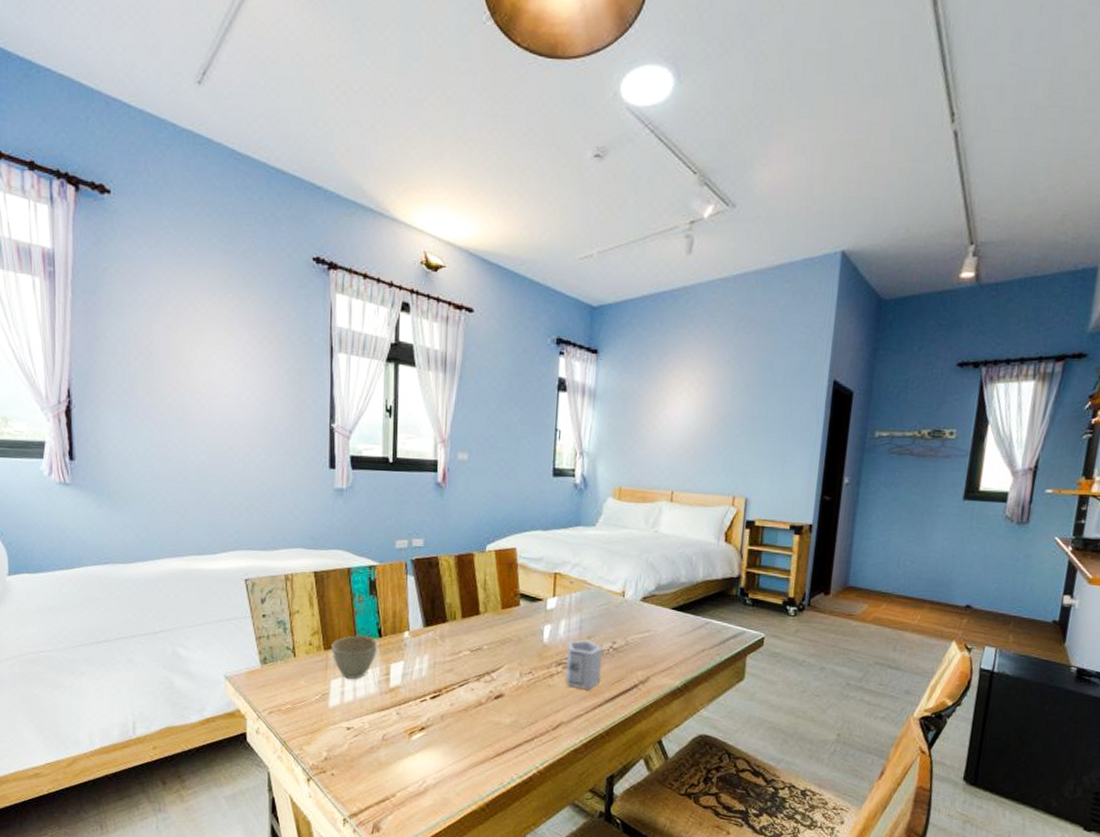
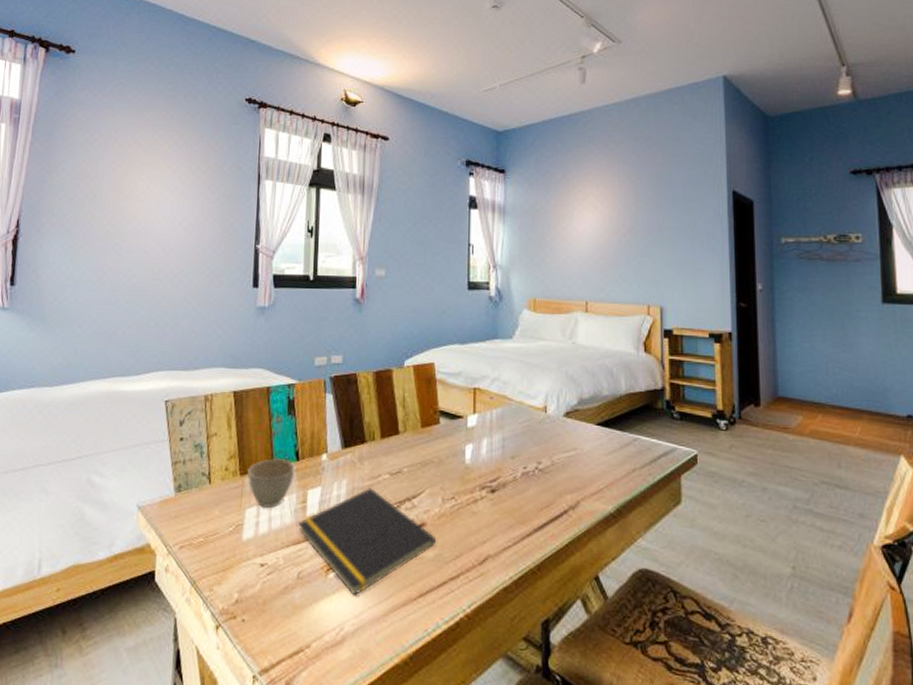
notepad: none [382,662,514,755] -> present [298,488,437,596]
cup: present [565,640,603,690] -> none [490,460,528,517]

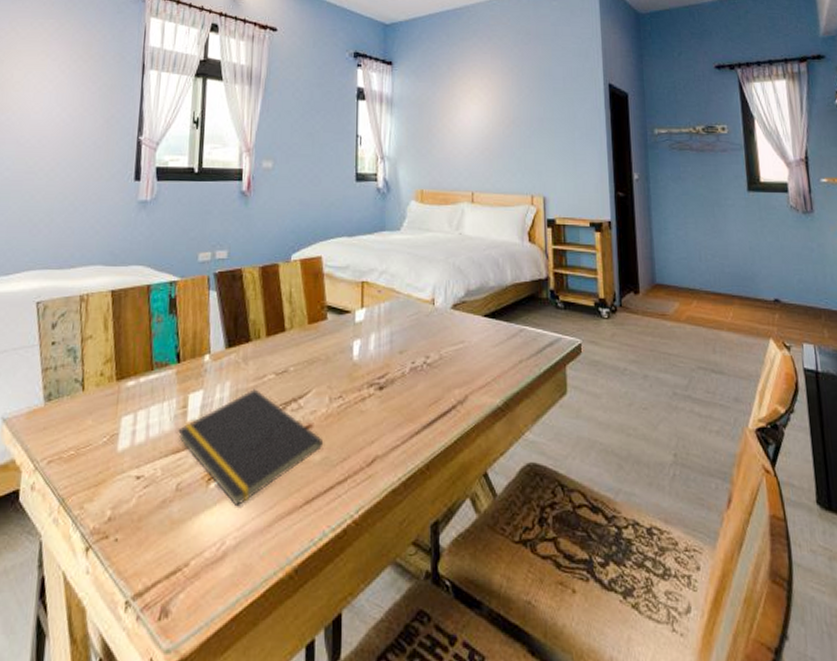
cup: present [247,459,296,508] -> none [124,361,176,414]

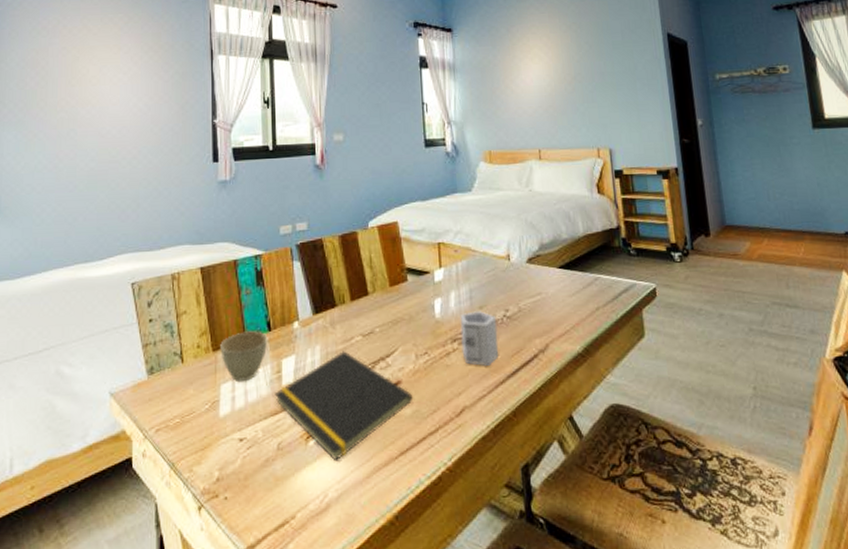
cup: none [124,361,176,414] -> present [220,331,268,381]
cup: none [378,356,416,414] -> present [460,311,499,366]

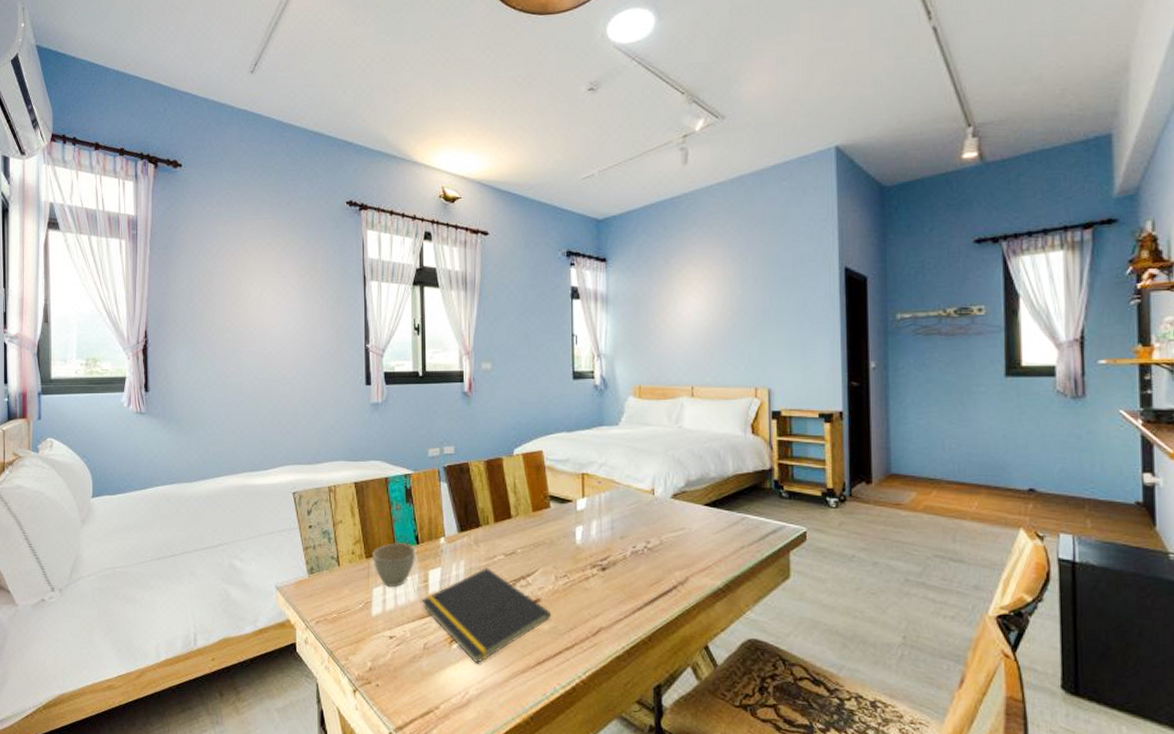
cup: present [460,311,499,366] -> none [600,541,638,592]

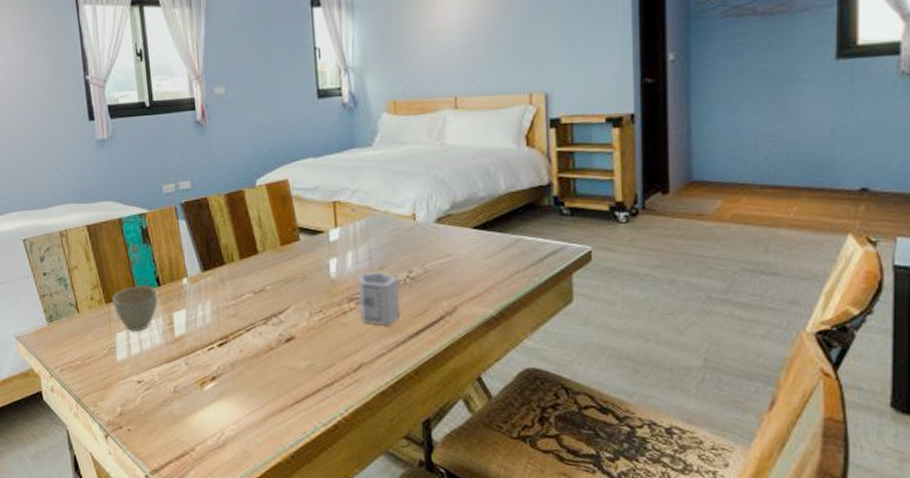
notepad: present [422,567,552,664] -> none [168,307,308,406]
cup: none [600,541,638,592] -> present [357,271,401,325]

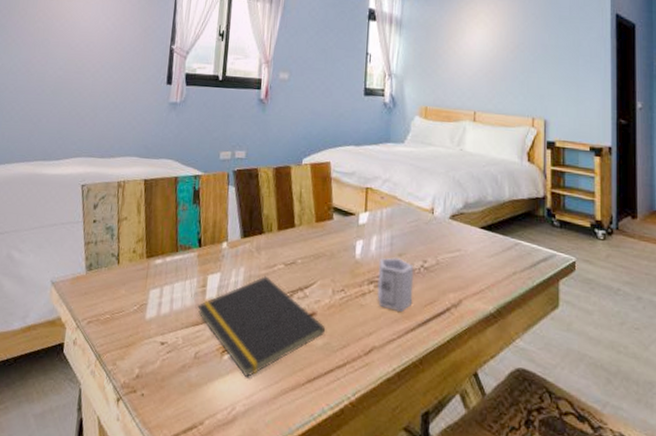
cup: present [112,286,159,331] -> none [153,244,198,290]
notepad: none [168,307,308,406] -> present [197,276,326,378]

